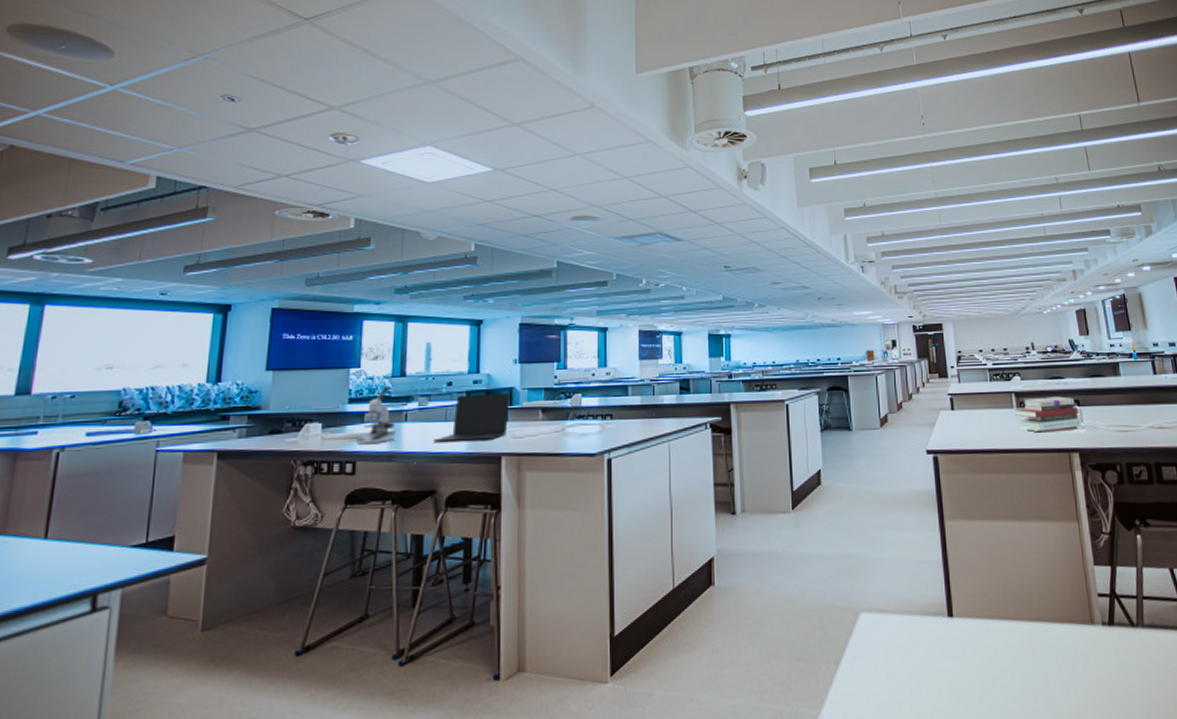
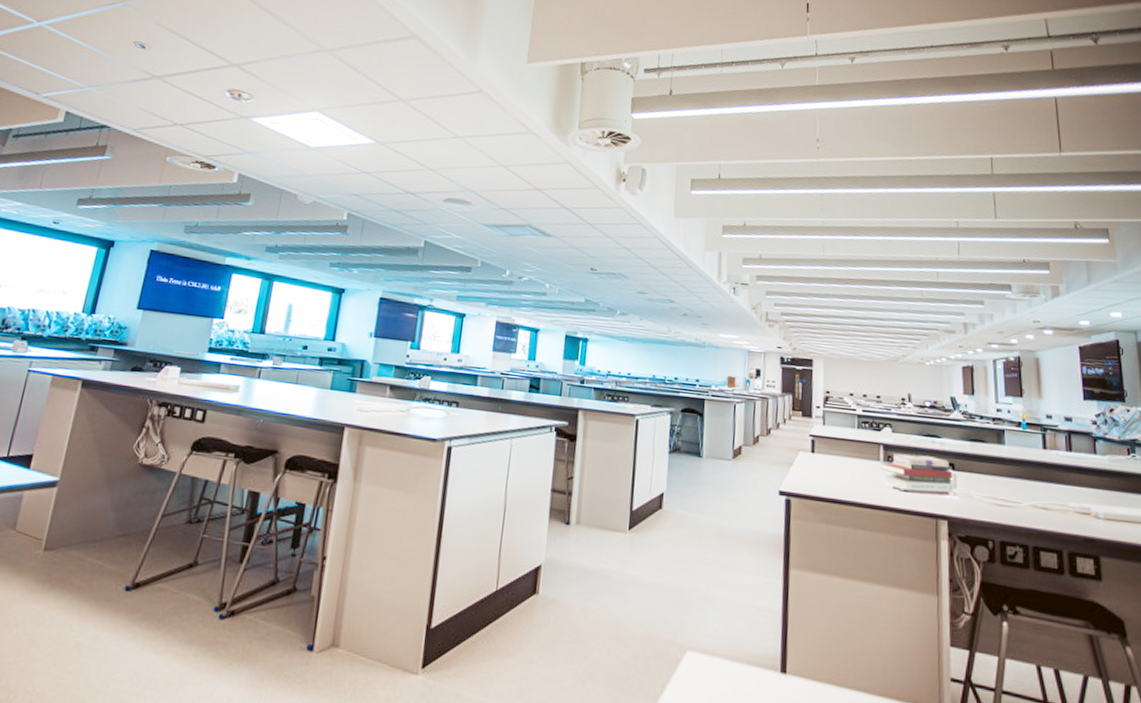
microscope: present [357,385,396,445] -> none [210,339,248,396]
laptop: present [434,393,510,443] -> none [282,360,362,410]

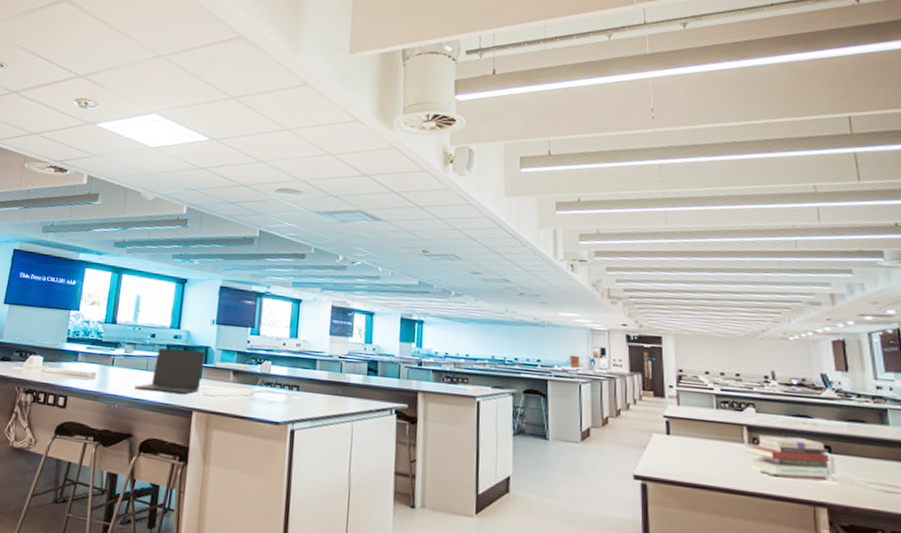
laptop: none [282,360,362,410] -> present [134,347,206,395]

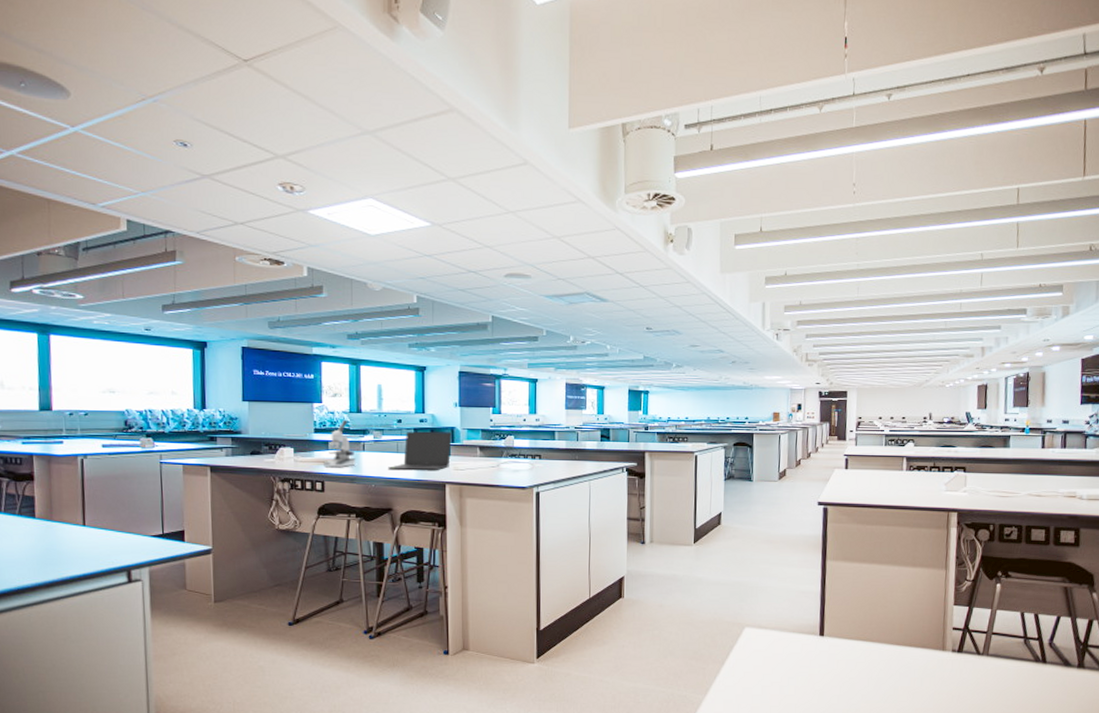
microscope: none [70,329,103,383] -> present [324,419,356,468]
books: present [745,435,832,481] -> none [903,462,965,493]

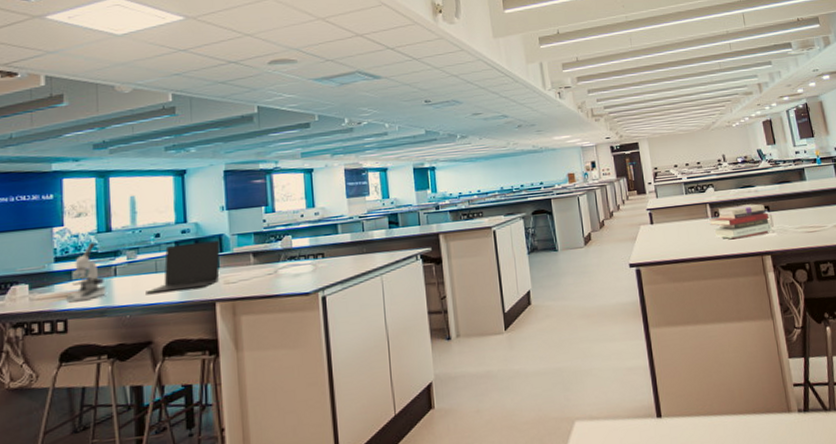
books: none [903,462,965,493] -> present [709,204,772,240]

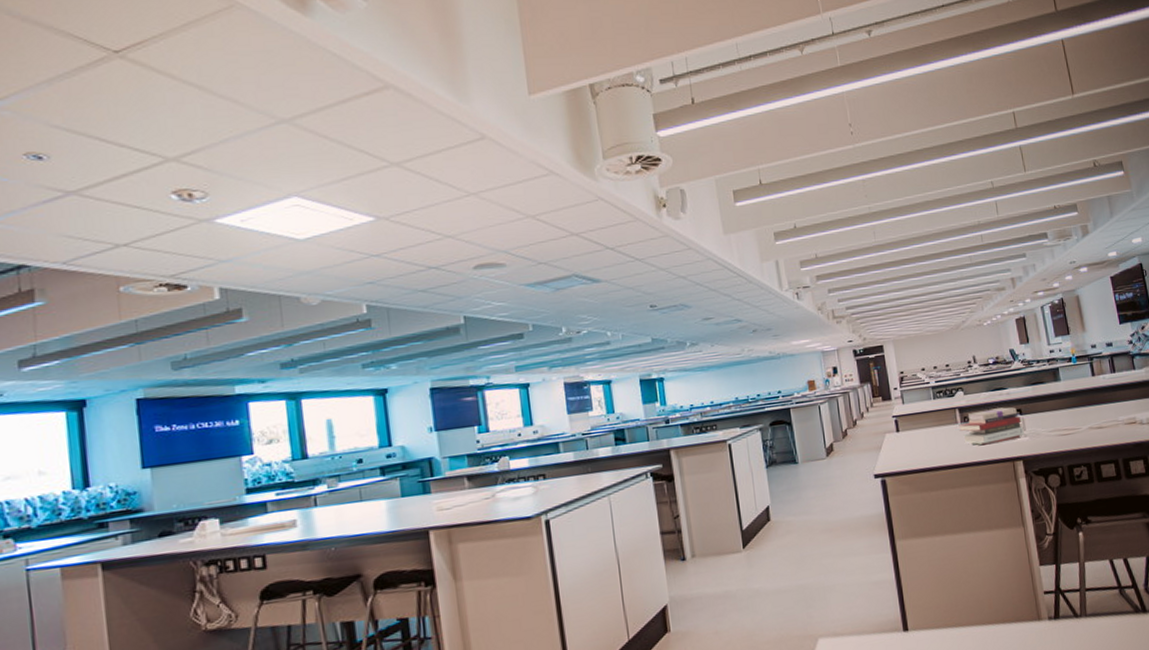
microscope: present [66,241,106,303] -> none [262,470,307,537]
laptop: present [146,240,220,295] -> none [351,464,432,526]

